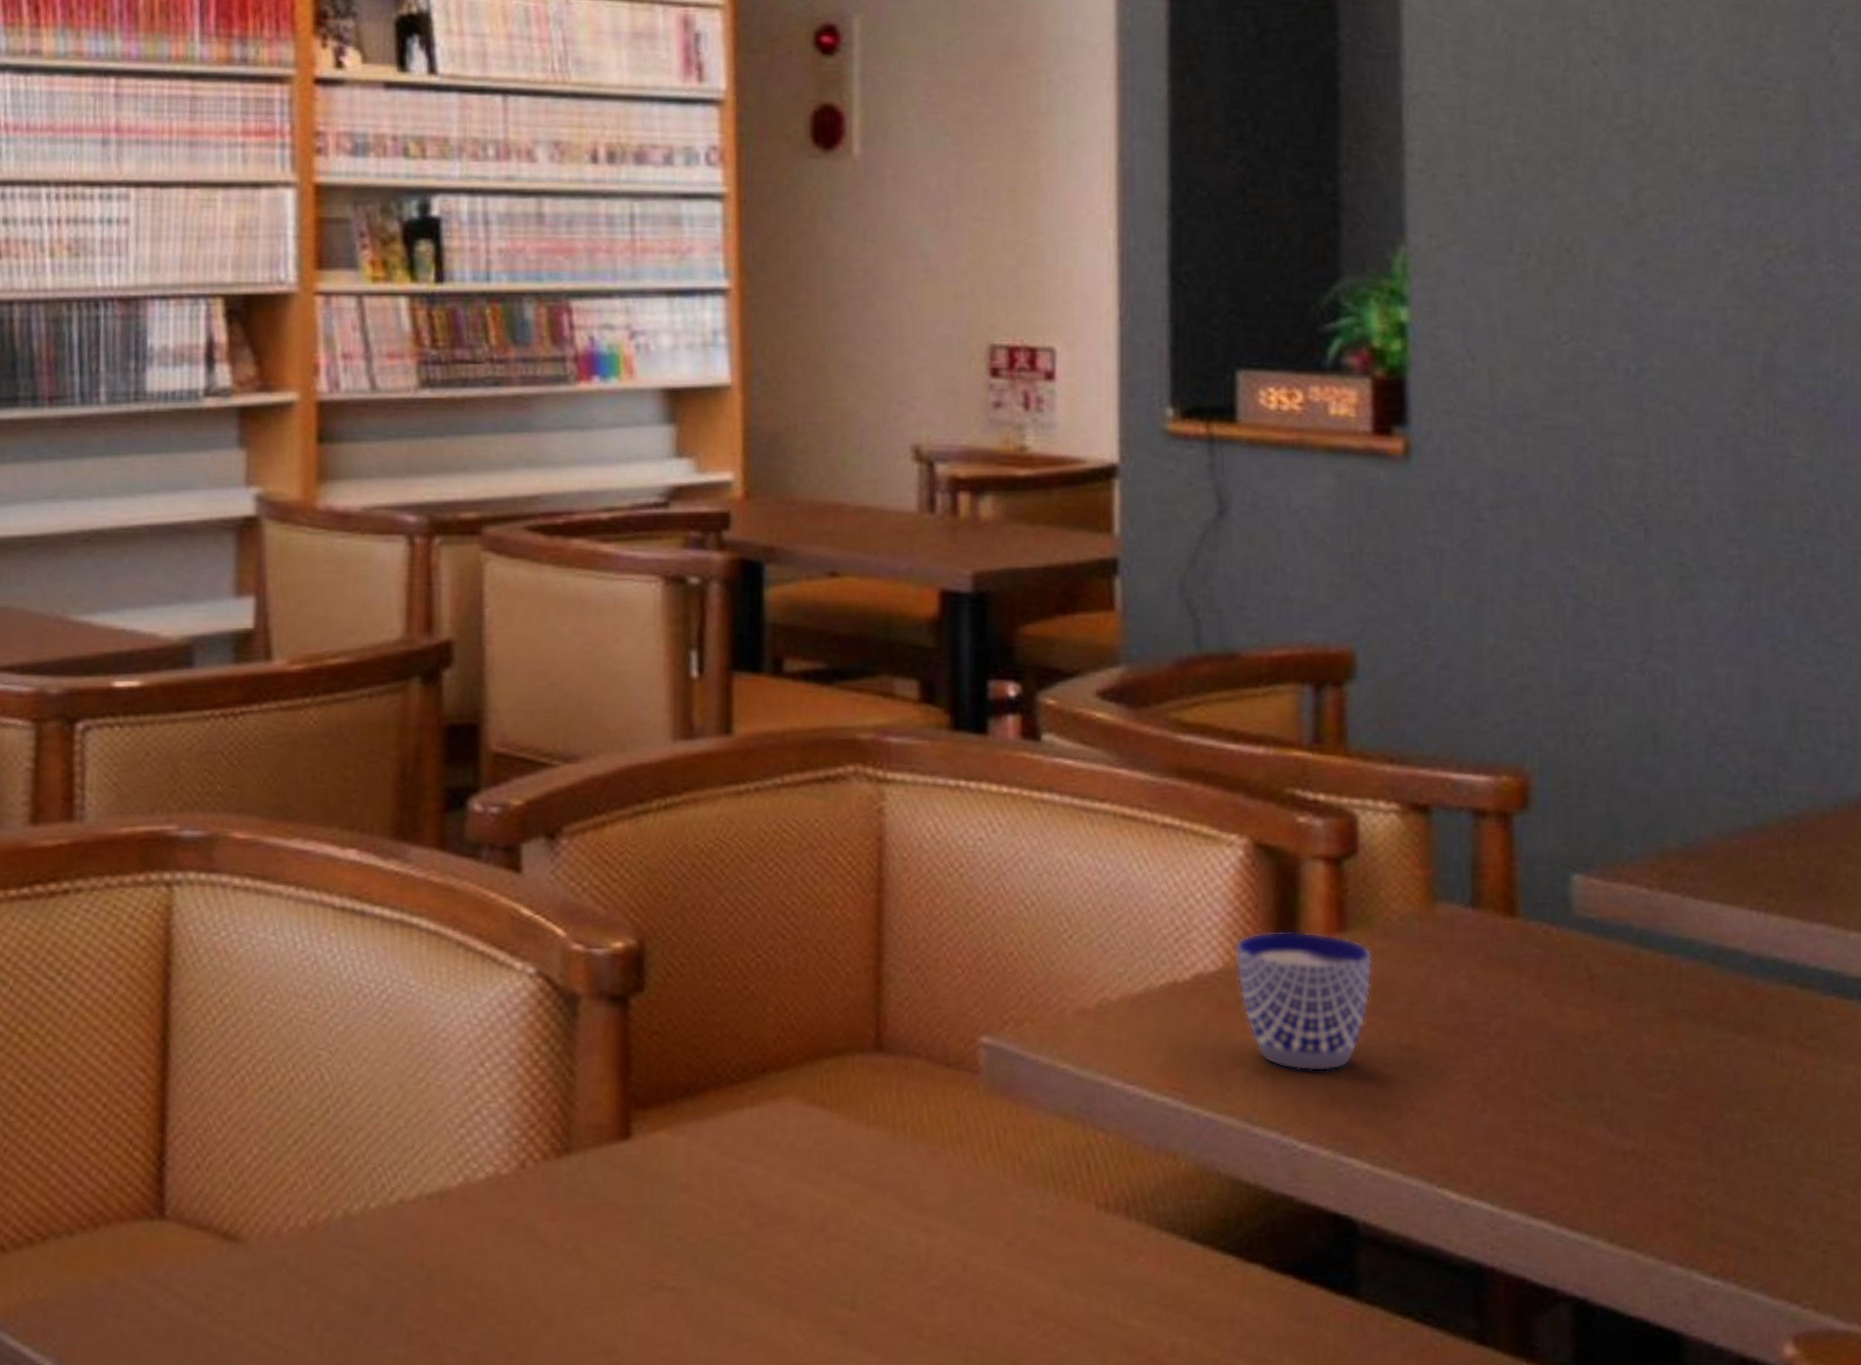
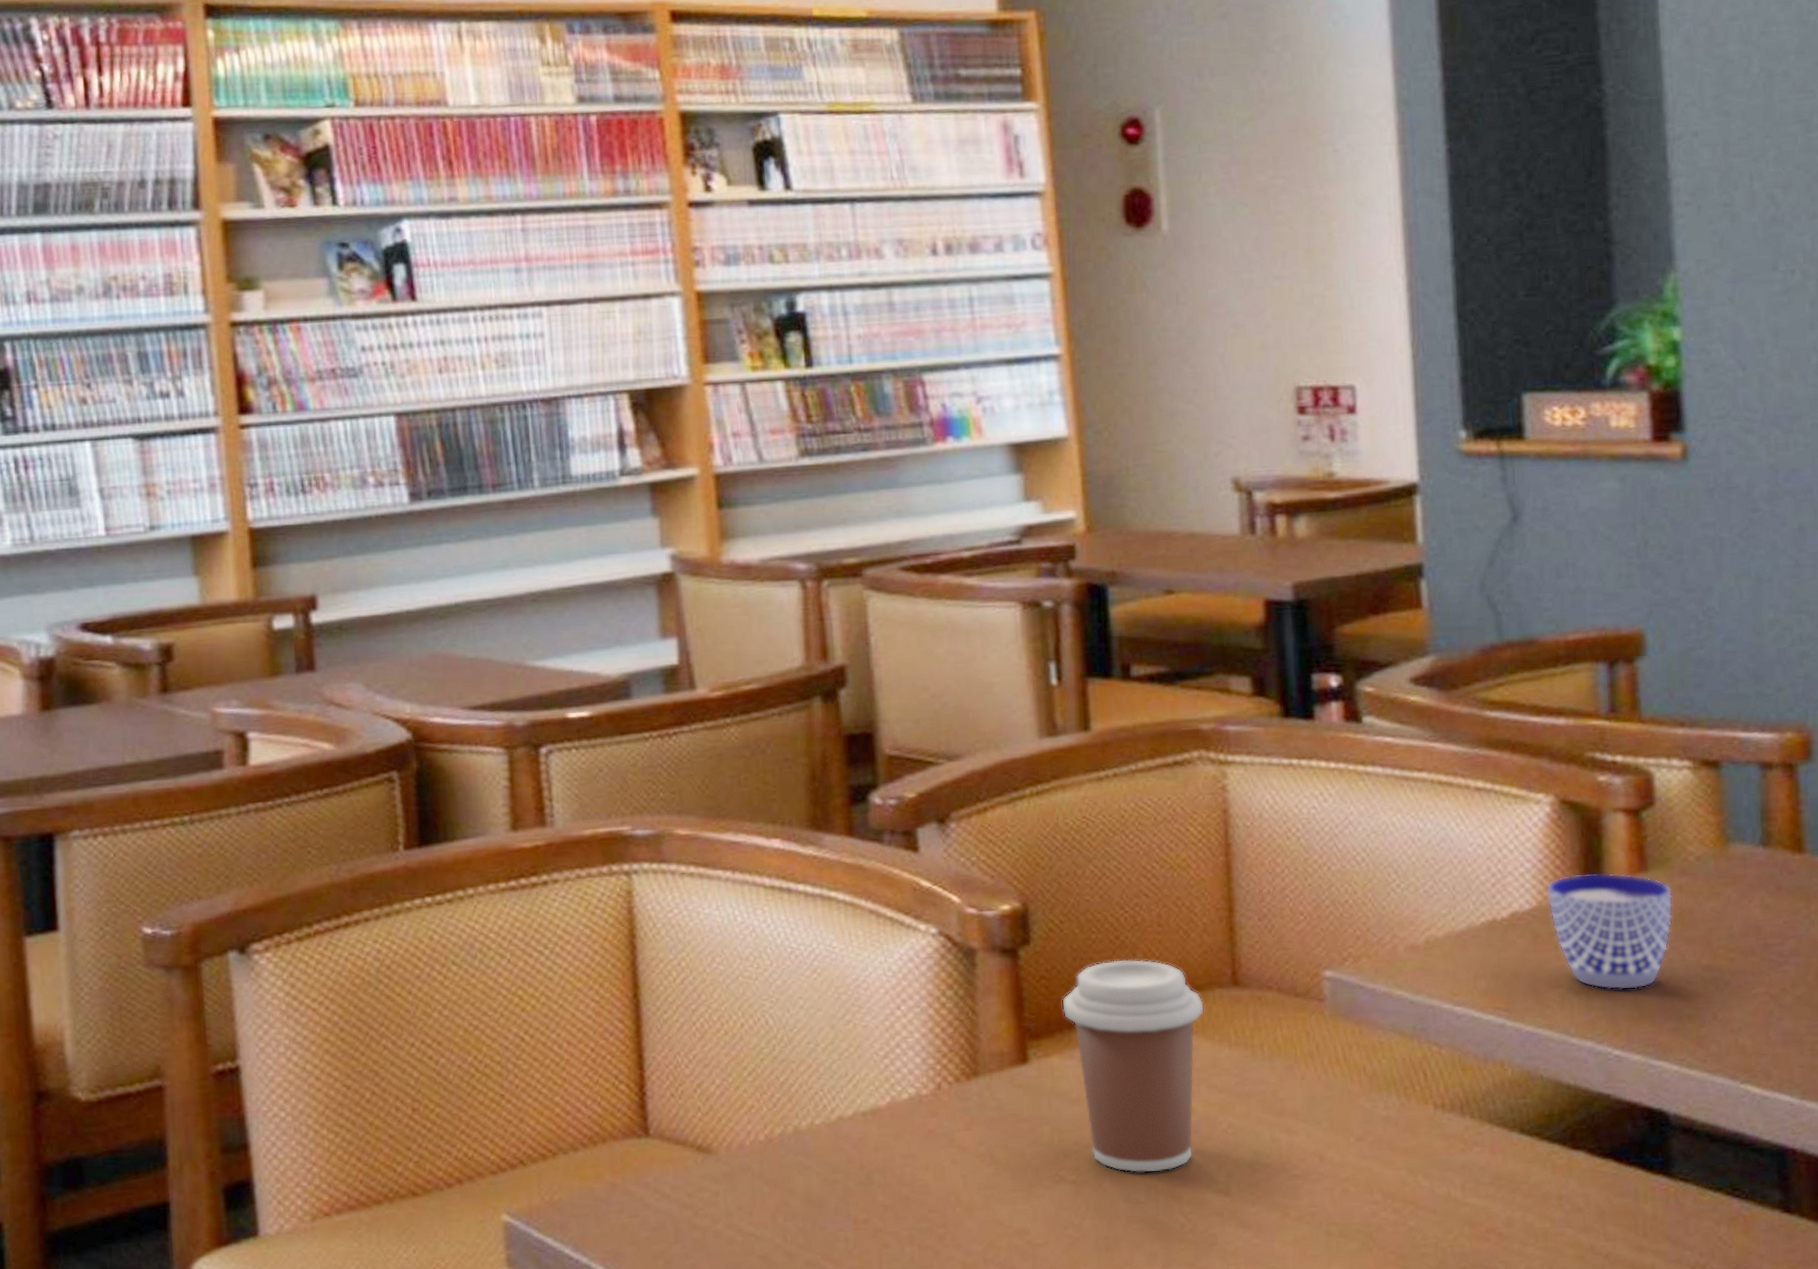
coffee cup: none [676,1014,841,1280] -> present [1062,959,1204,1173]

